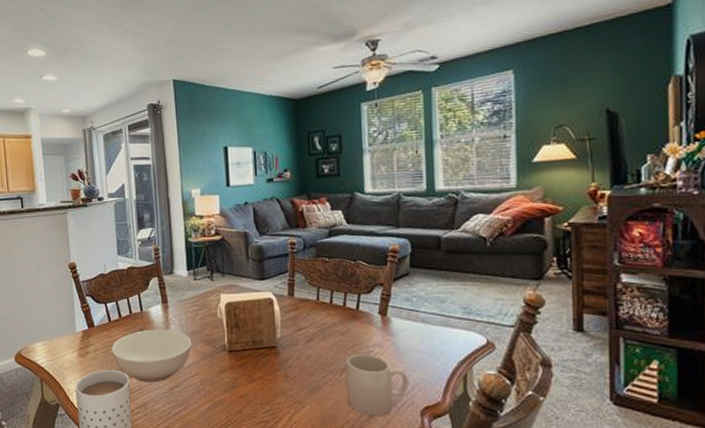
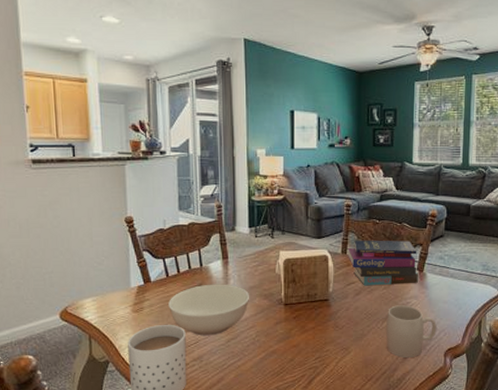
books: none [295,280,381,332] -> present [348,240,418,286]

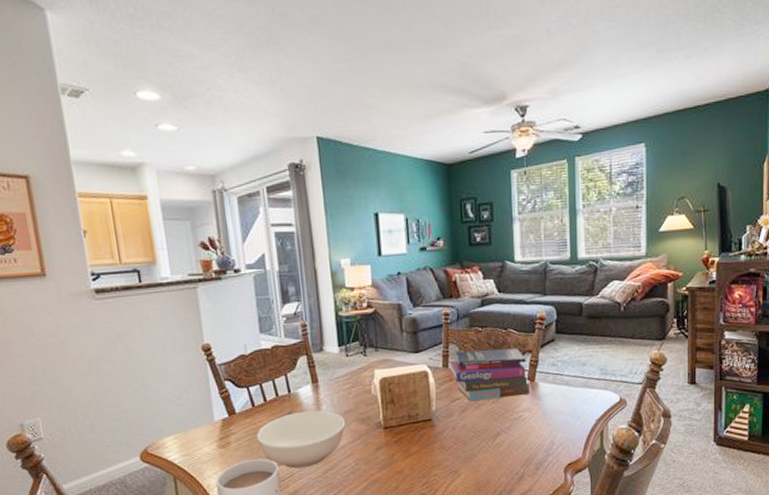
mug: present [386,305,437,358] -> none [497,419,554,477]

